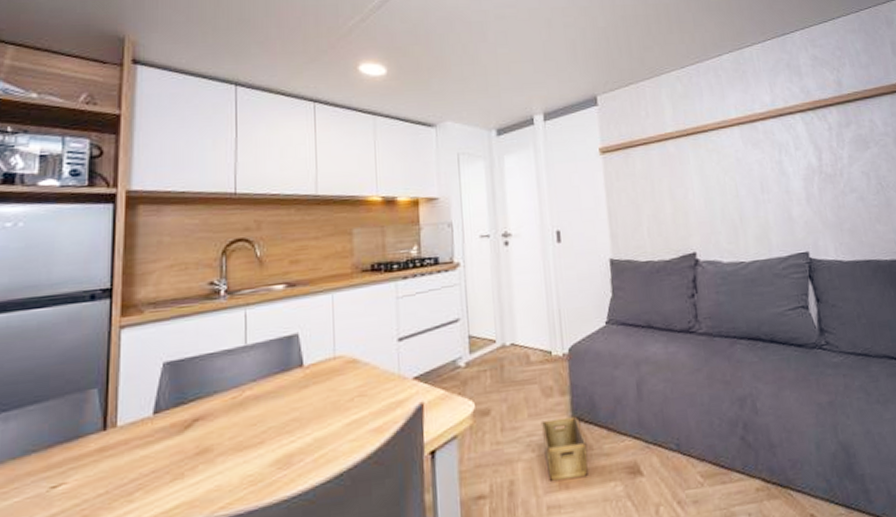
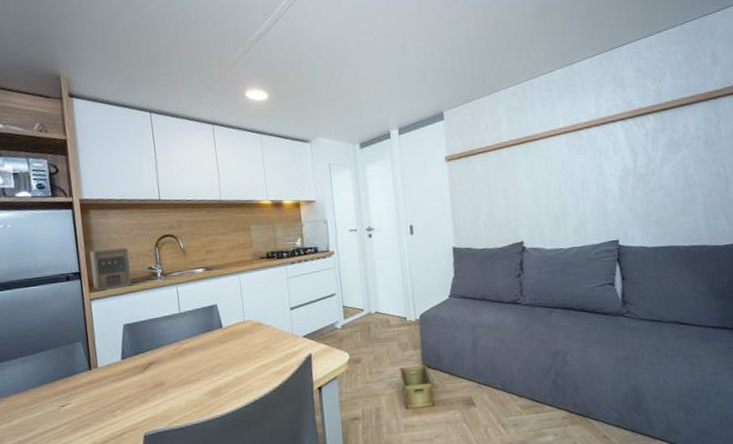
speaker: none [127,255,185,315] -> present [89,247,132,291]

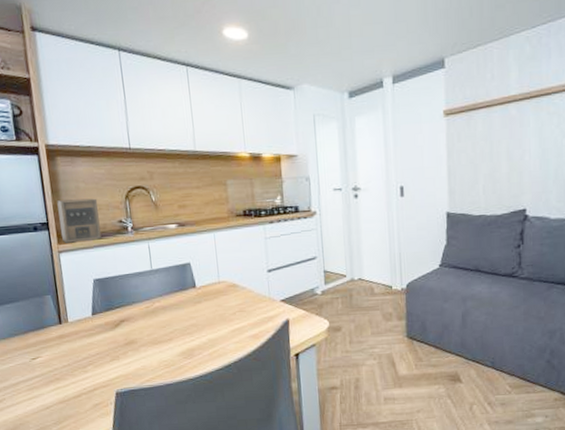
hamper: present [399,364,435,409] -> none [381,336,418,381]

